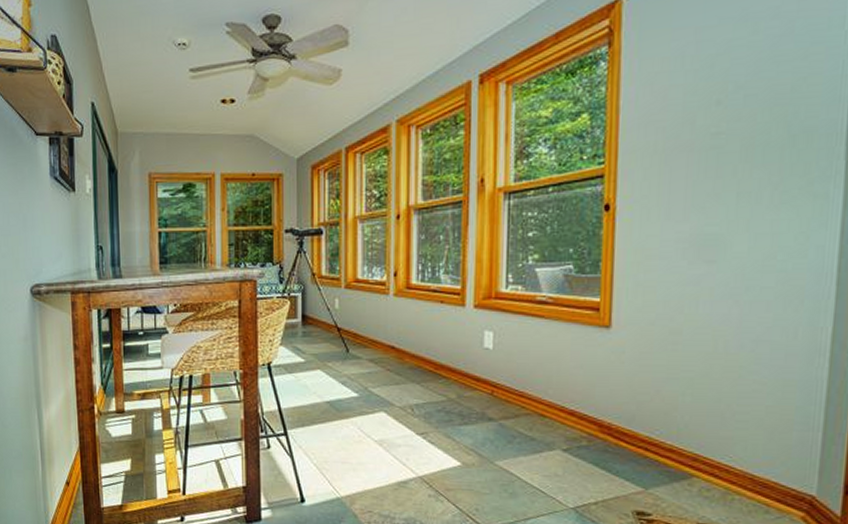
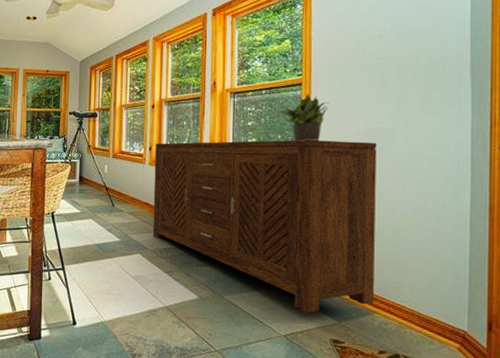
sideboard: none [400,252,706,479] -> present [152,140,377,313]
potted plant: none [569,189,642,255] -> present [278,94,330,141]

